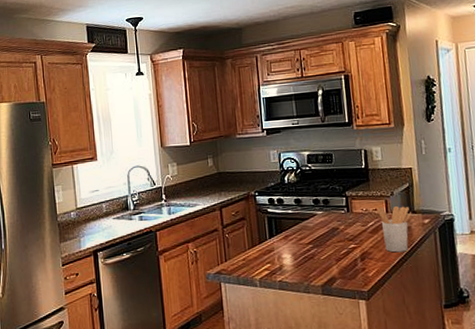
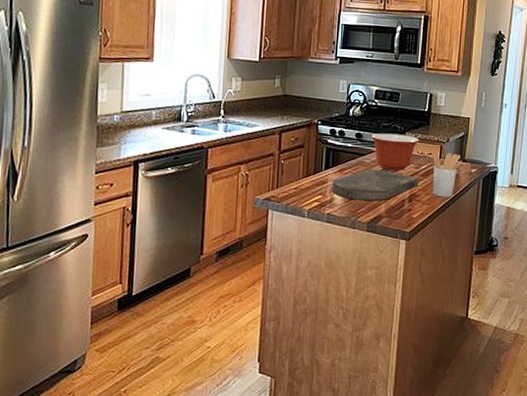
cutting board: none [278,232,369,265] -> present [331,169,419,201]
mixing bowl: none [310,194,362,231] -> present [371,133,420,171]

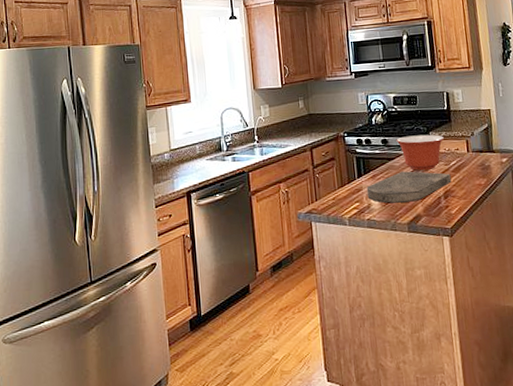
utensil holder: present [432,152,463,198] -> none [459,146,491,191]

